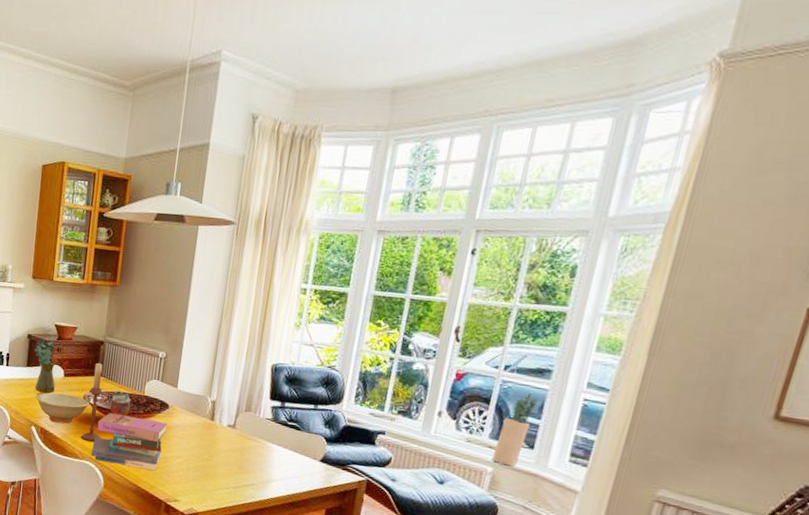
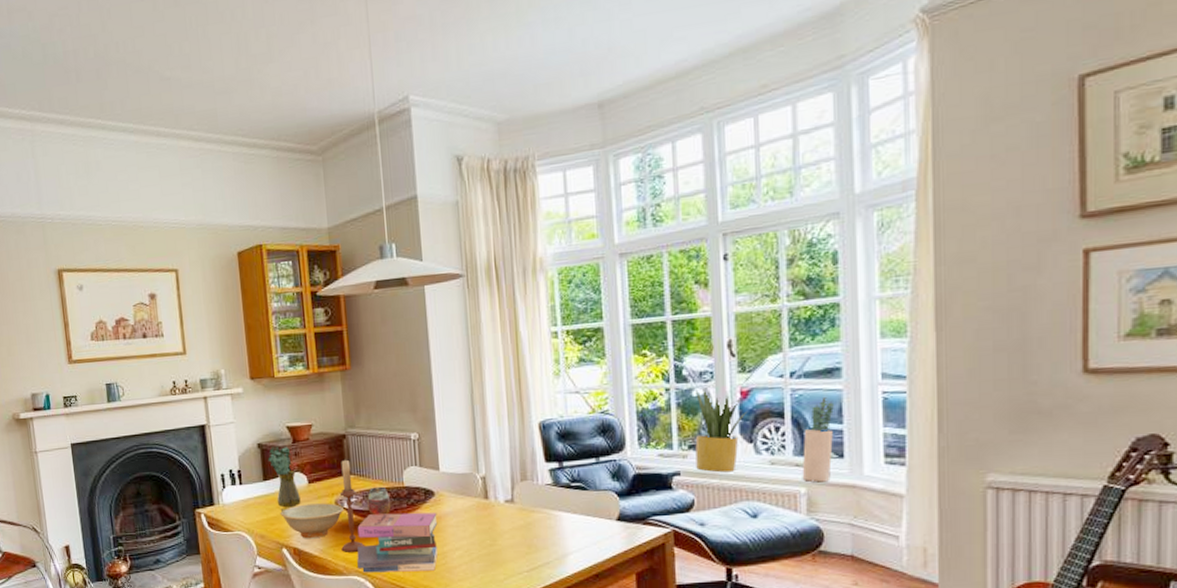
planter: none [400,364,459,442] -> present [695,388,748,473]

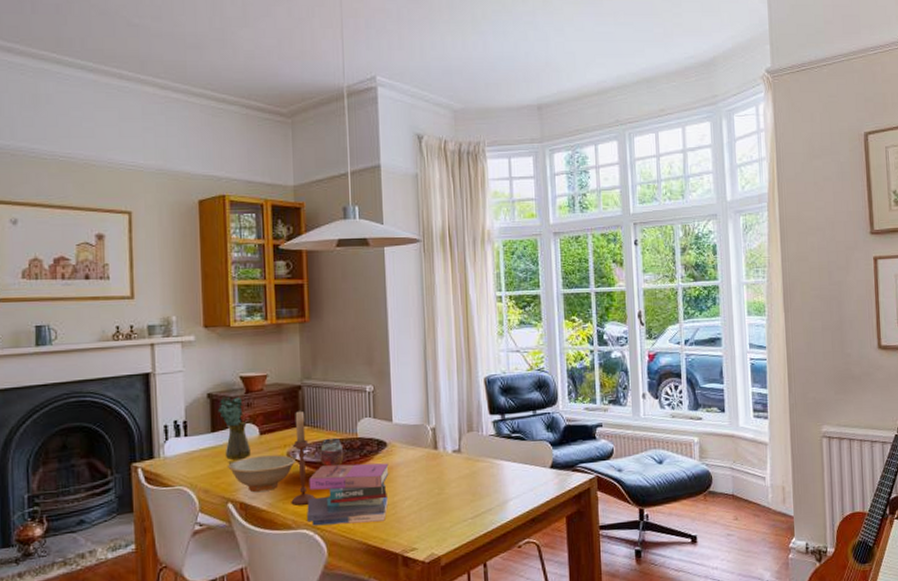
planter: present [695,388,748,473] -> none [614,351,654,425]
vase: present [802,397,834,483] -> none [695,362,717,433]

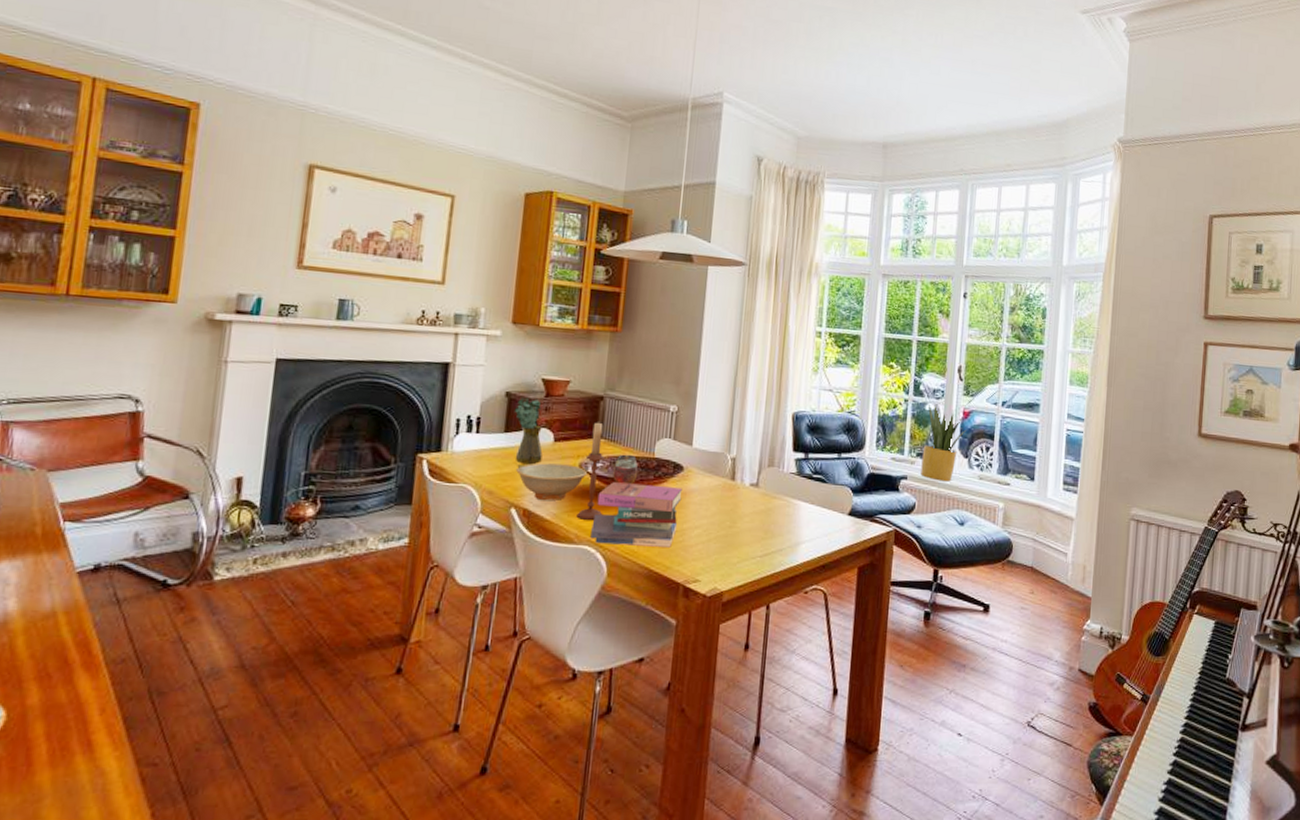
planter: none [614,351,654,425] -> present [921,404,967,482]

